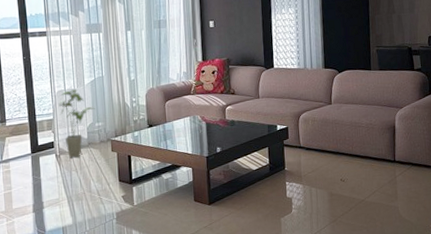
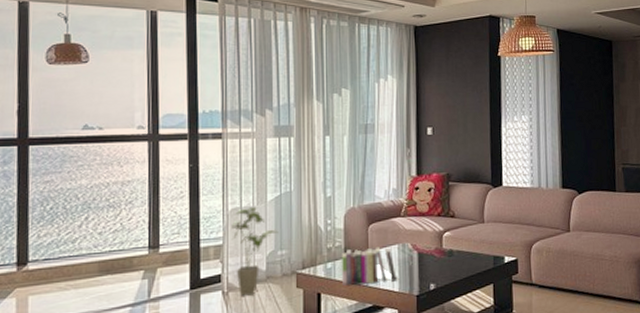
books: none [145,118,190,149] -> present [341,246,397,286]

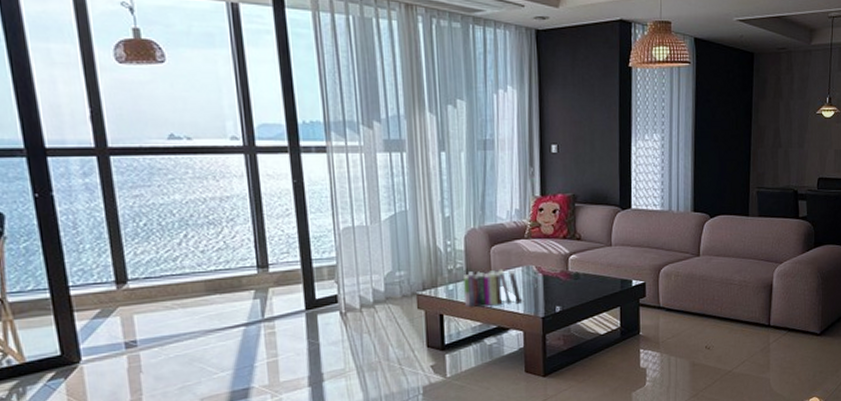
house plant: present [231,206,279,296] -> none [344,225,396,317]

